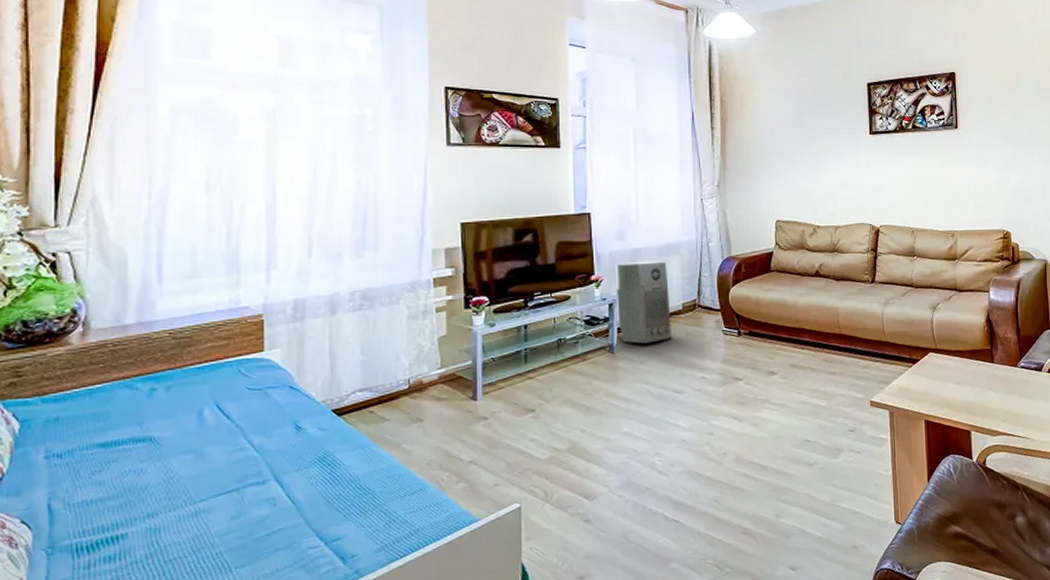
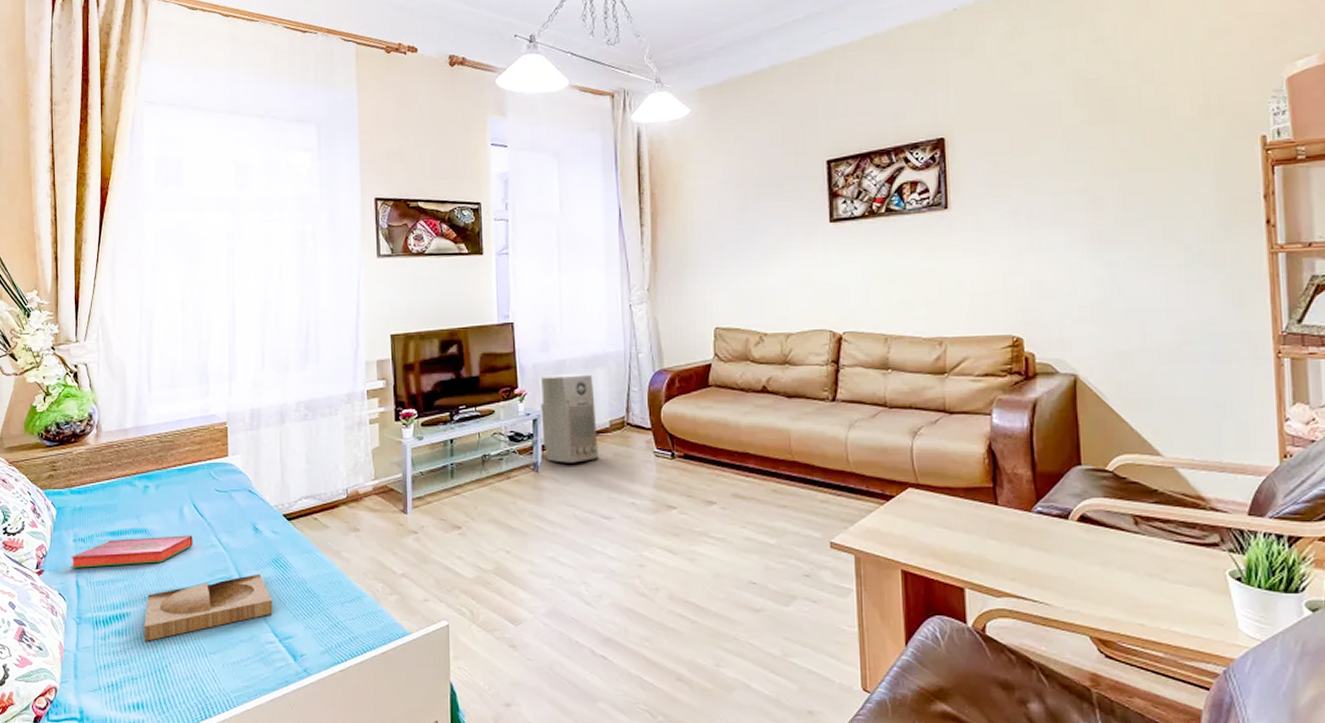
hardback book: none [40,439,216,490] -> present [70,535,193,568]
tray: none [146,474,318,564] -> present [144,573,273,641]

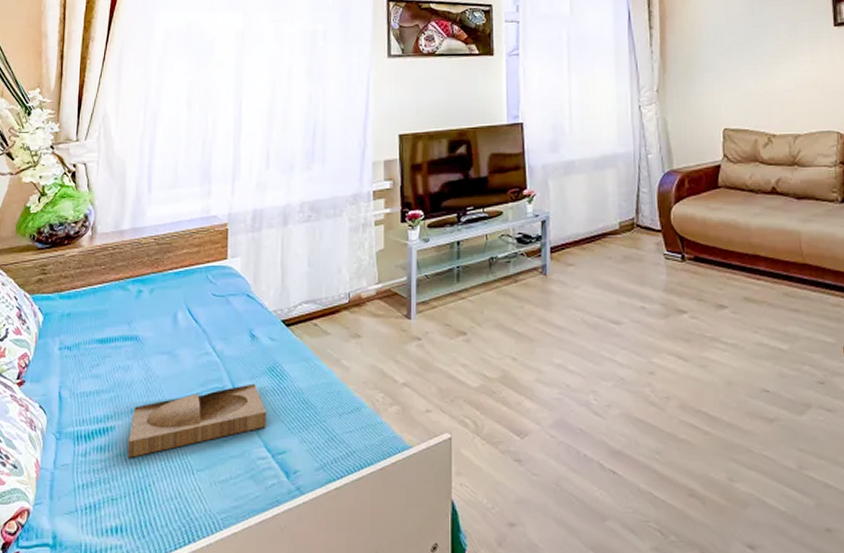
hardback book: present [70,535,193,568] -> none [54,342,186,378]
air purifier: present [541,374,598,463] -> none [550,175,608,266]

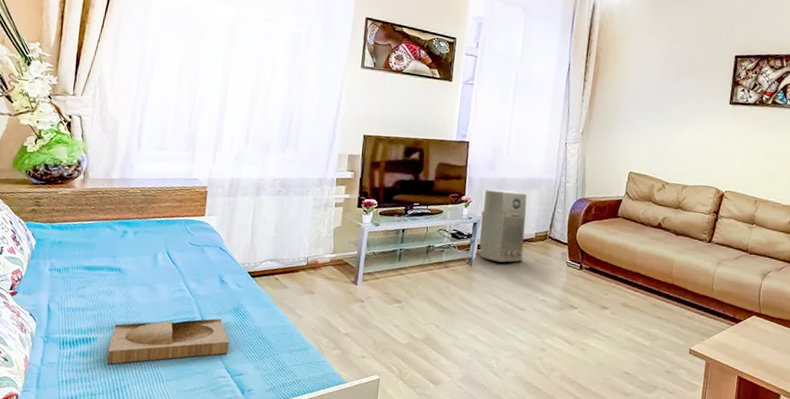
air purifier: none [550,175,608,266] -> present [479,189,527,263]

